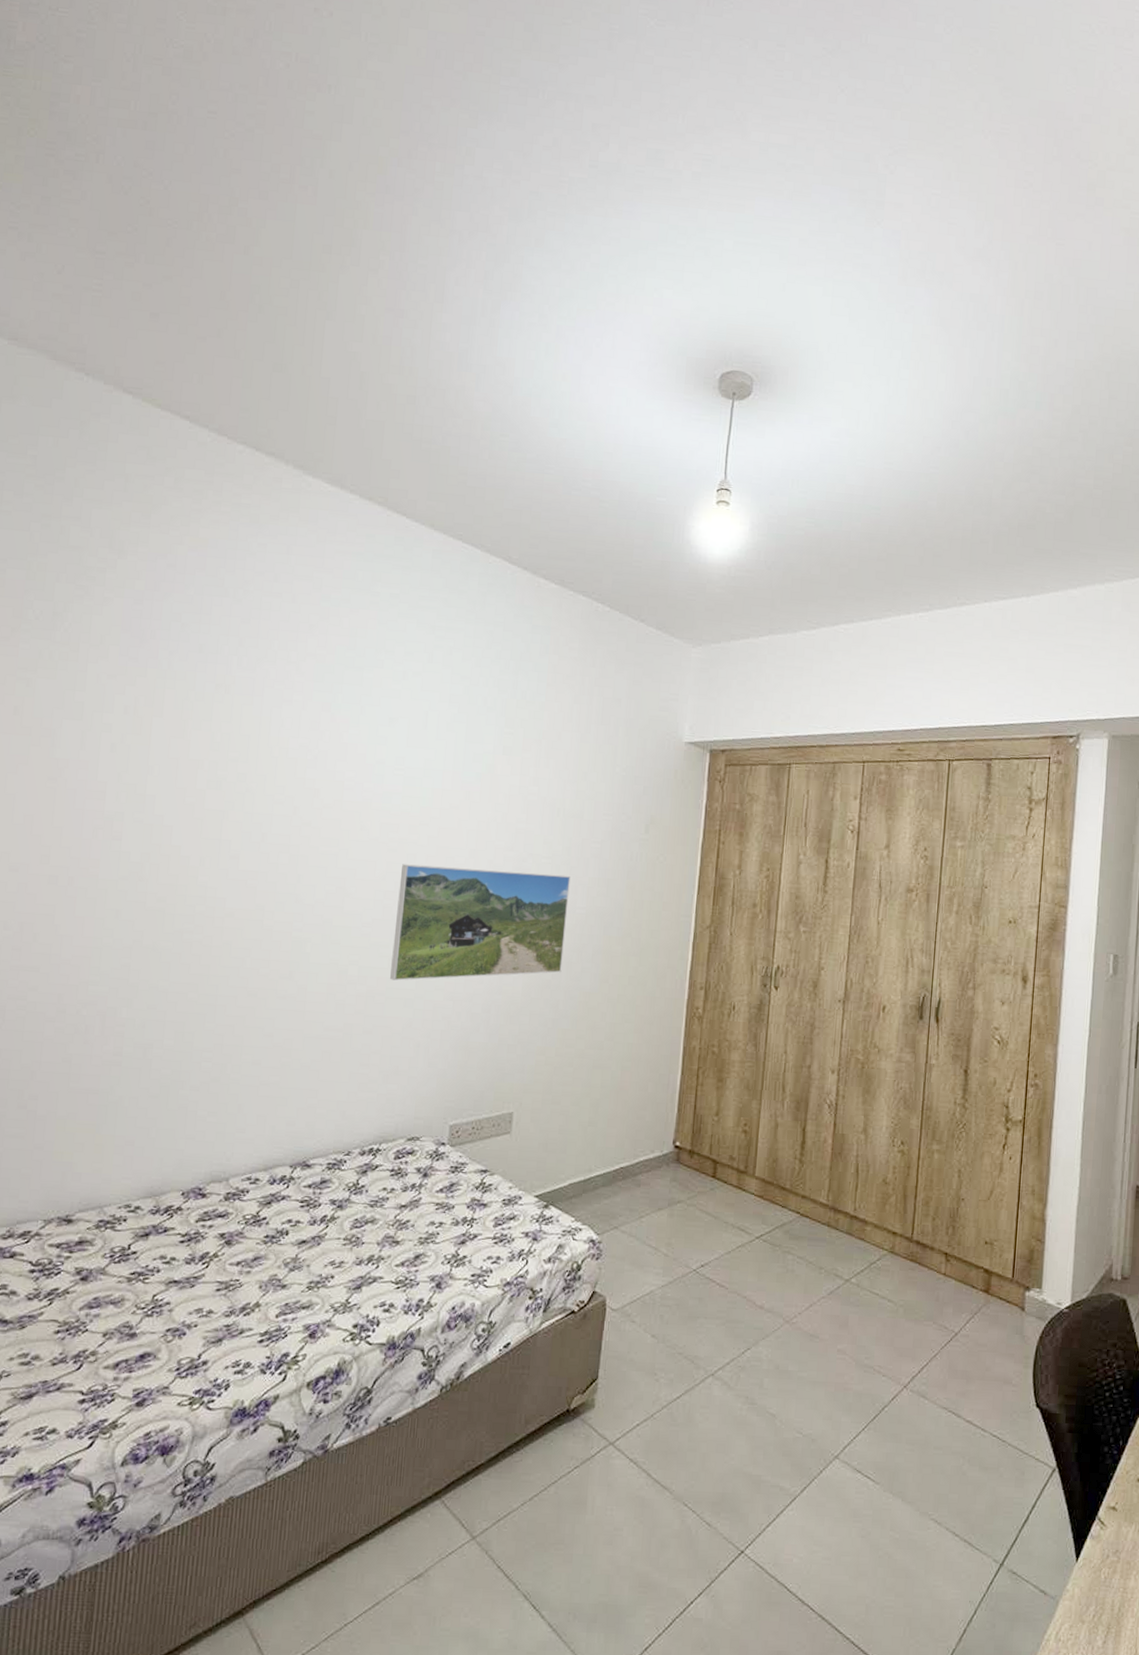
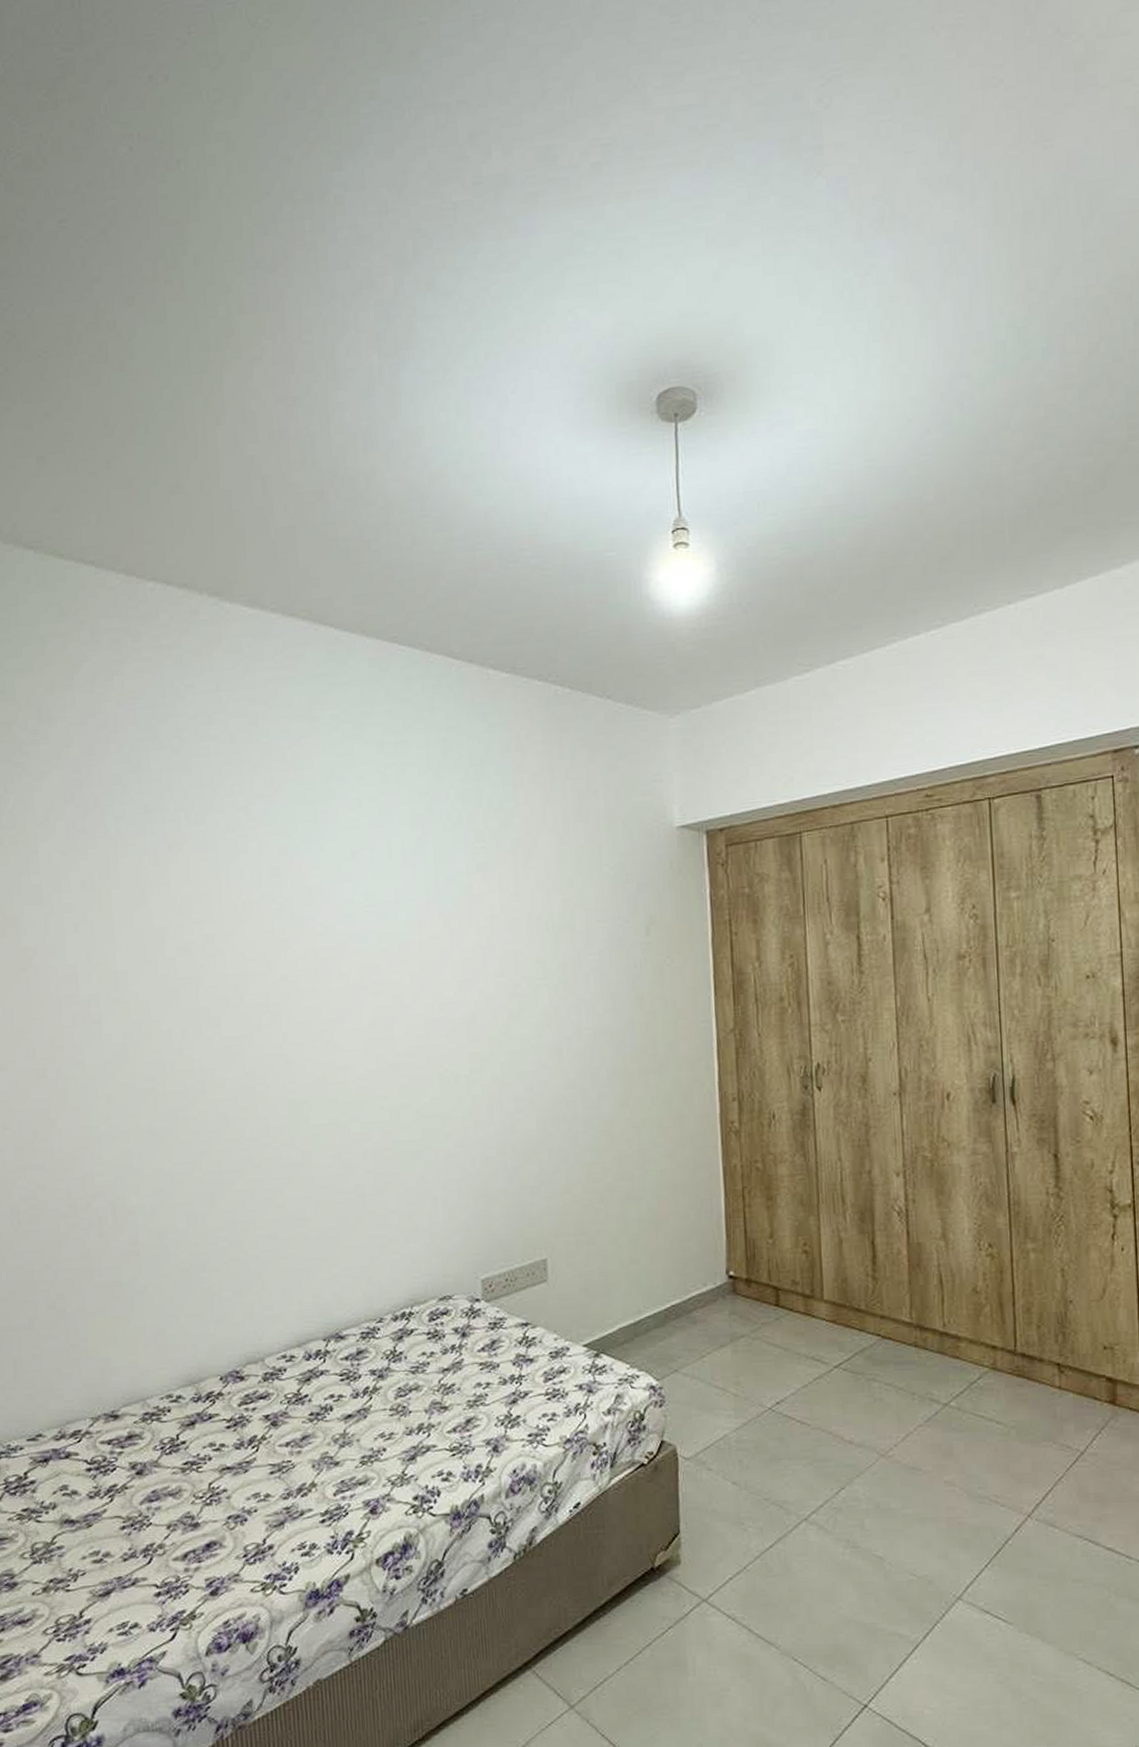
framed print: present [390,864,570,981] -> none [389,994,576,1133]

